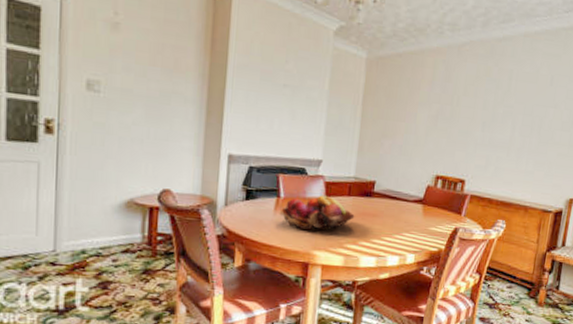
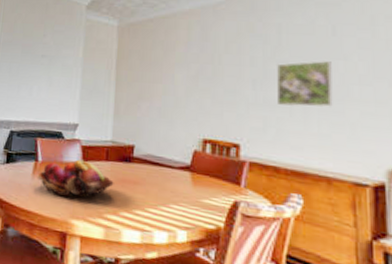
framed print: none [499,107,545,149] -> present [277,61,333,107]

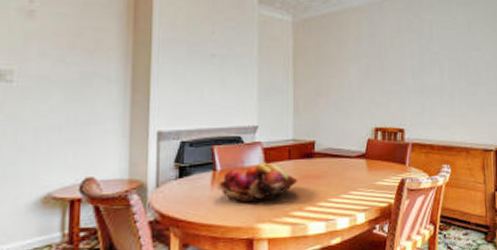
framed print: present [277,61,333,107] -> none [430,52,469,91]

